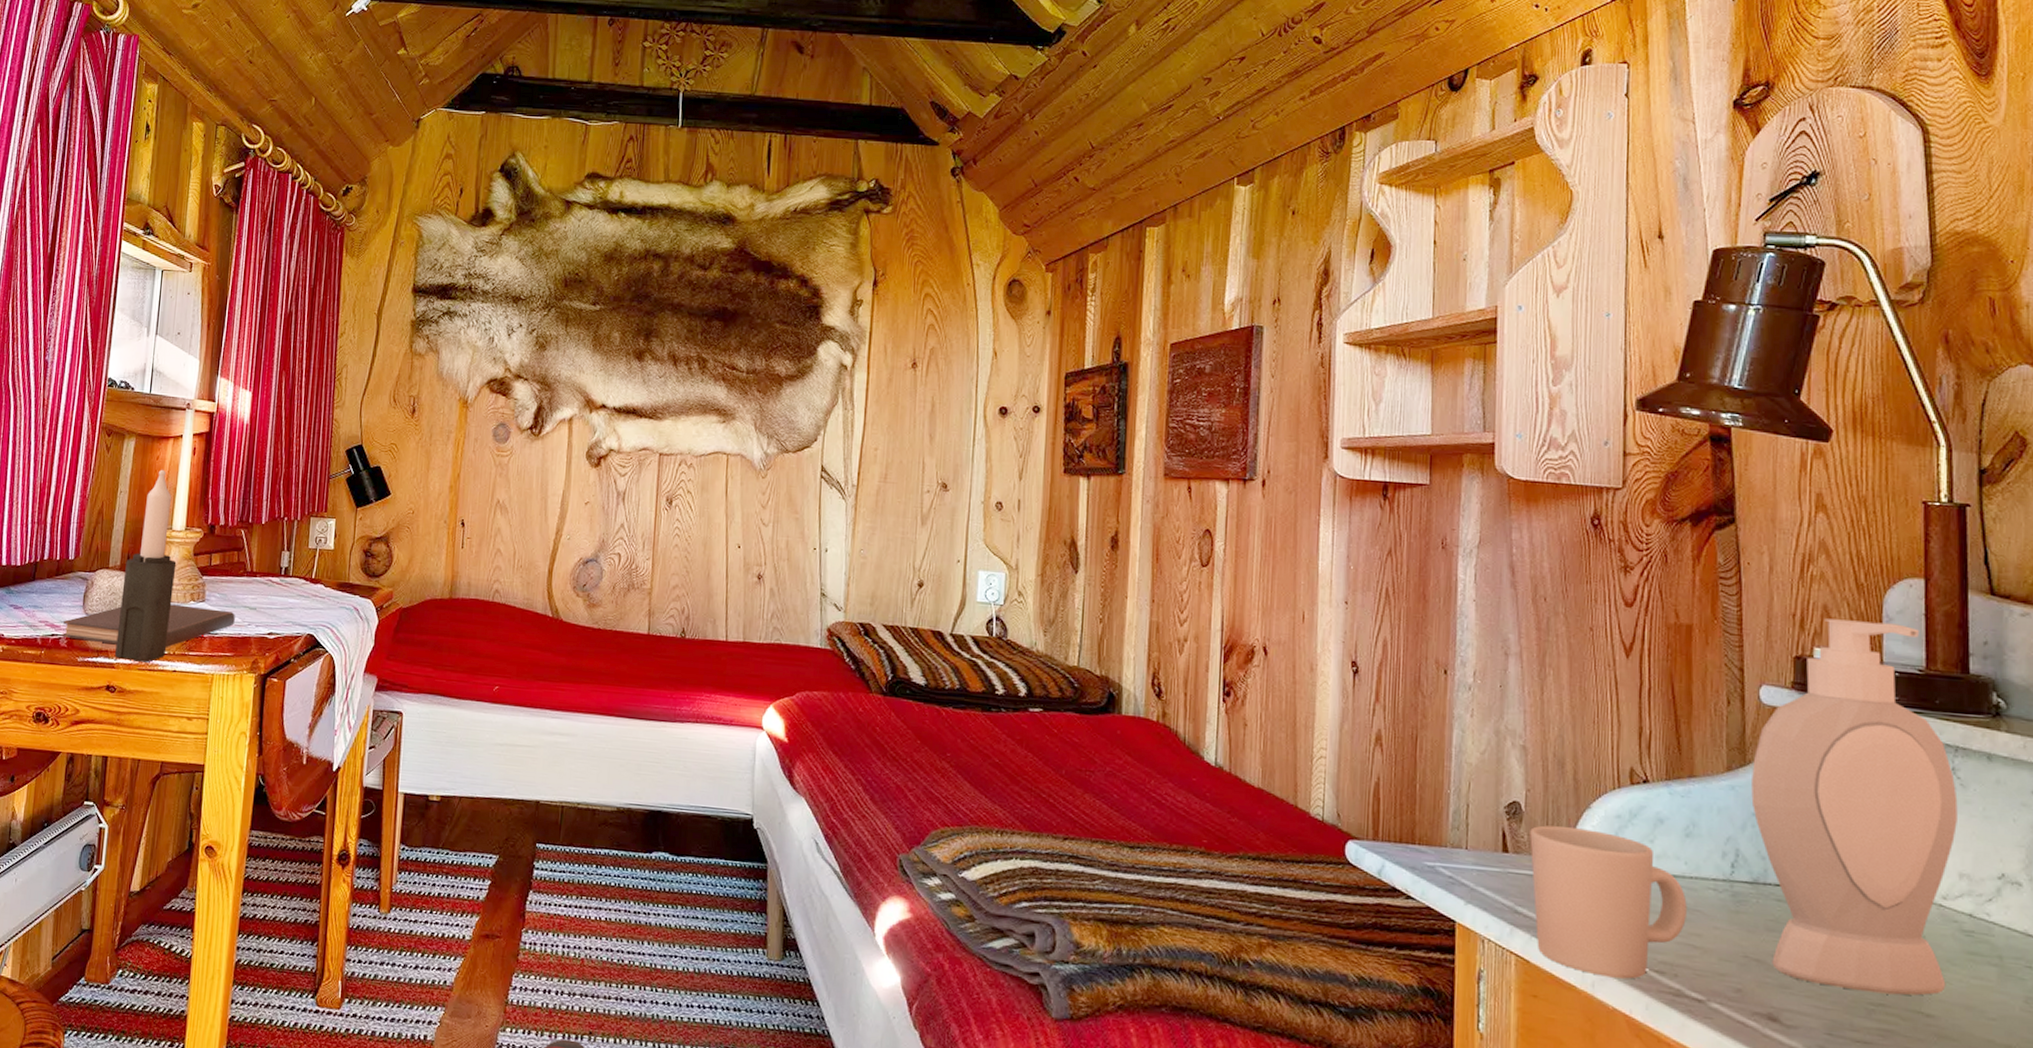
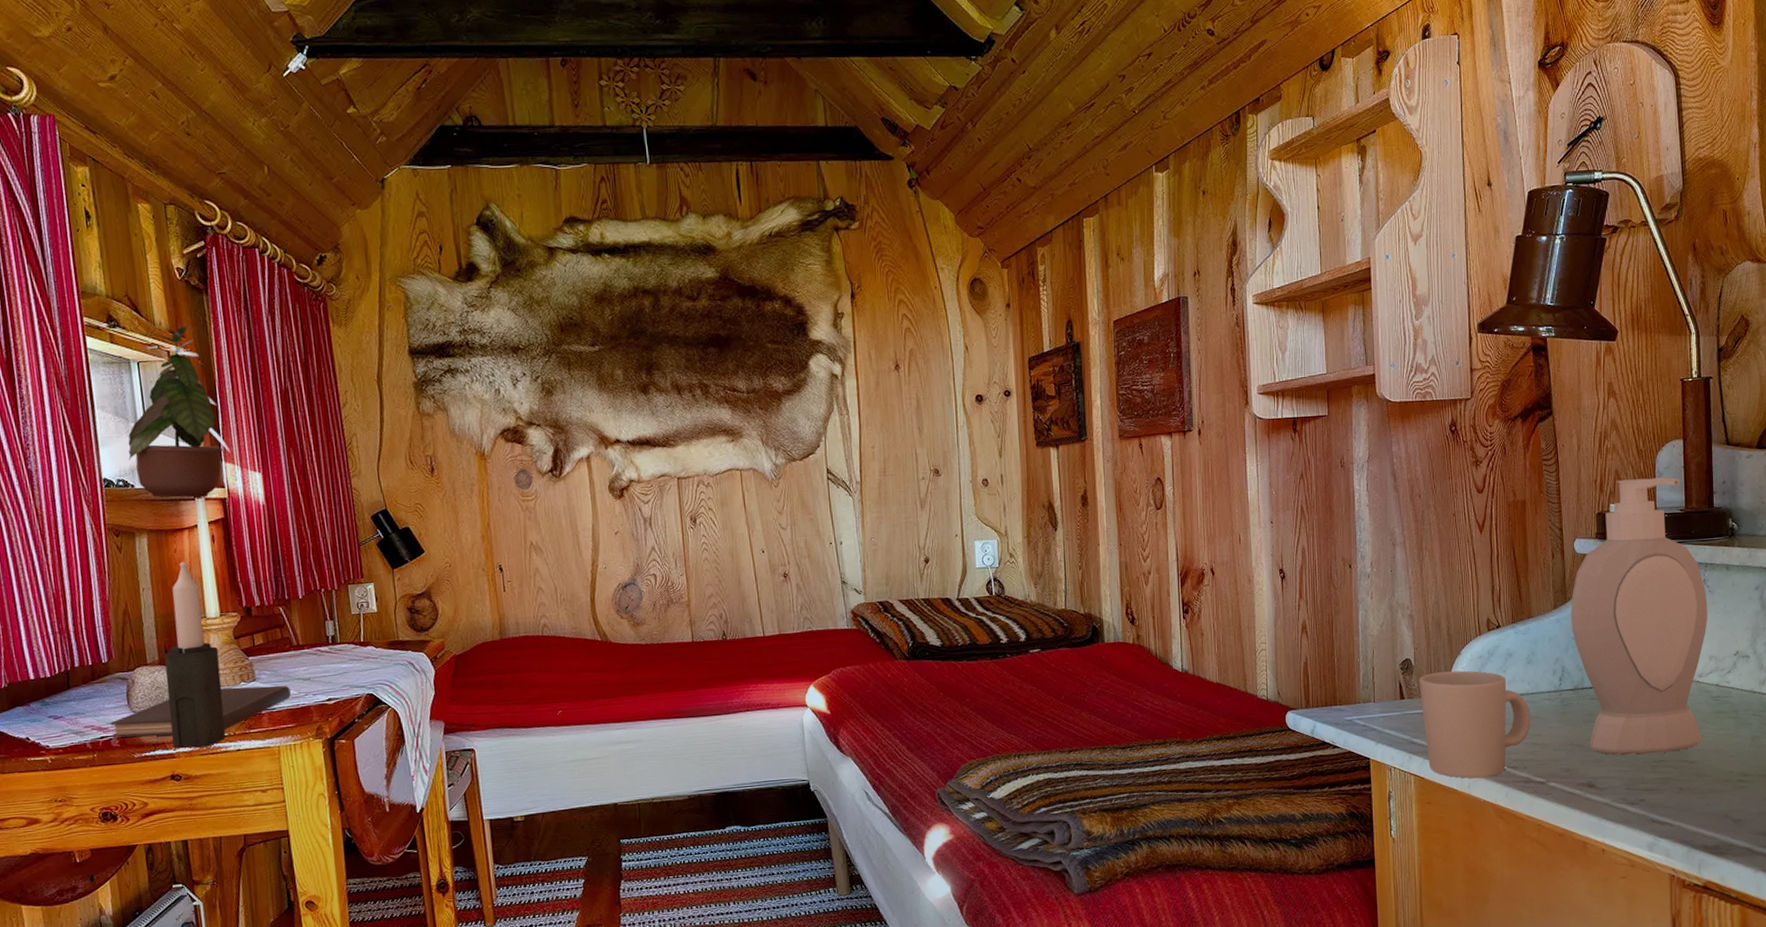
potted plant: none [135,240,228,409] -> present [128,326,231,499]

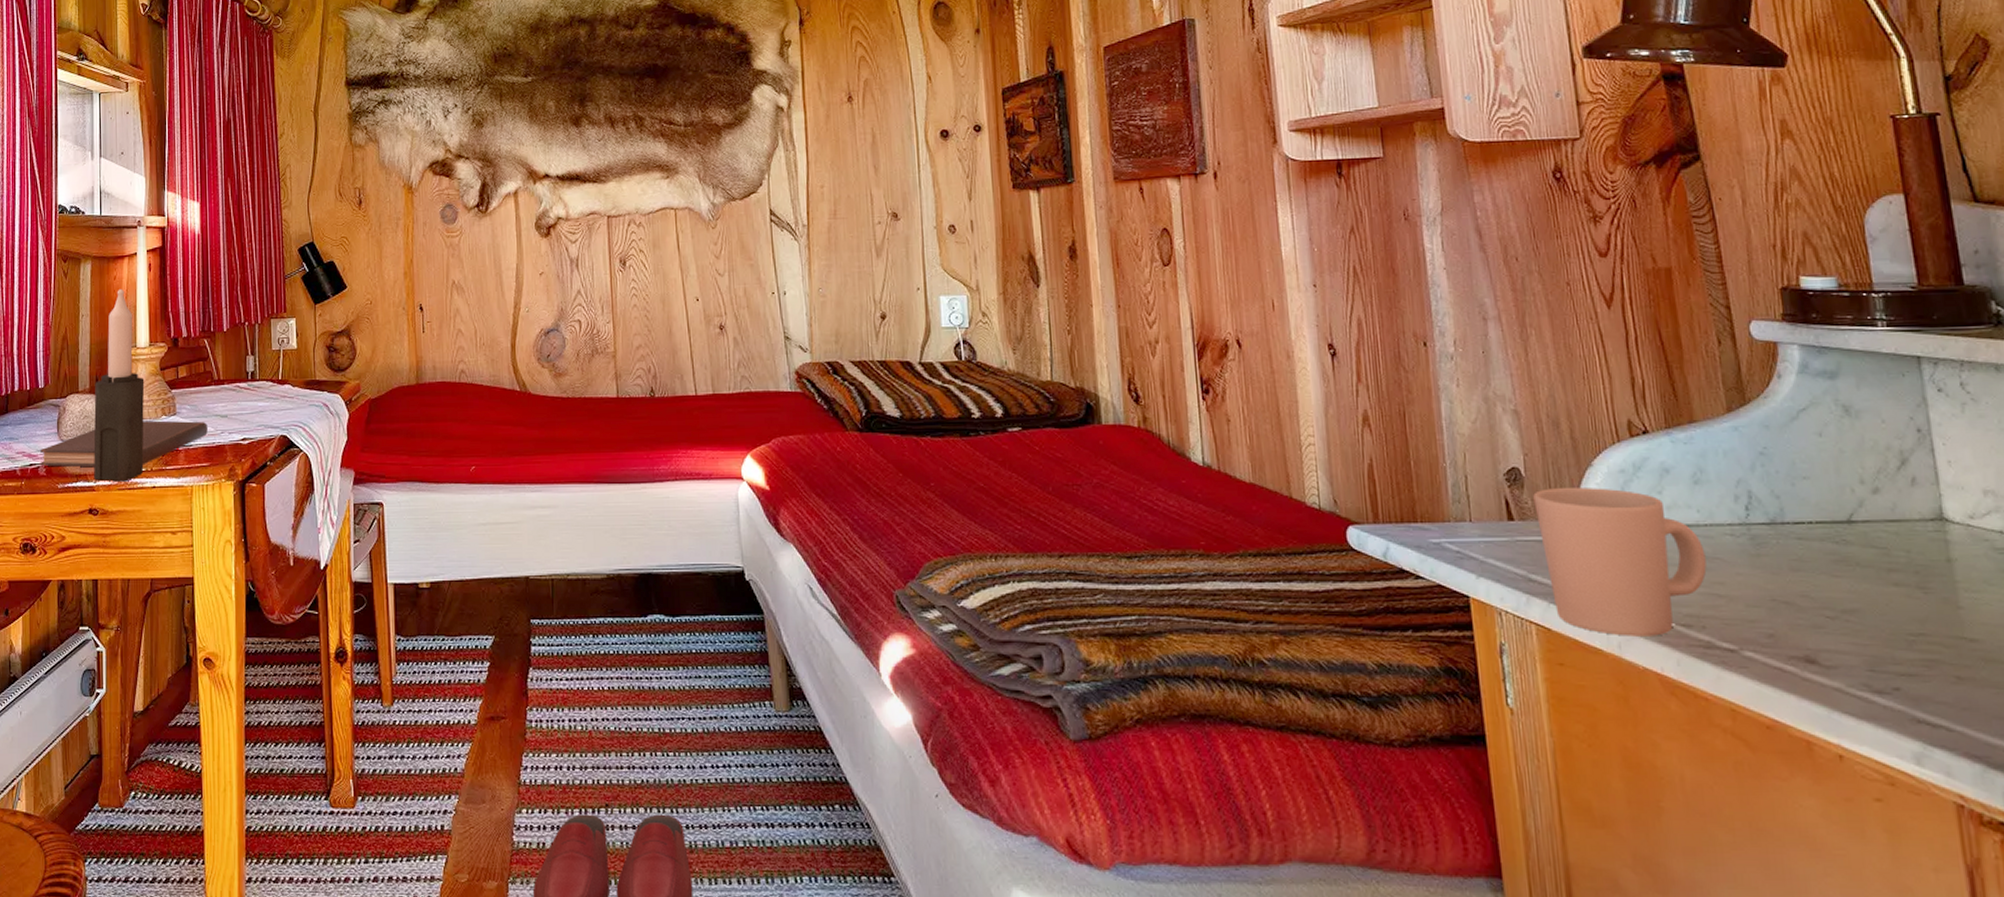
potted plant: present [128,326,231,499] -> none [82,58,174,226]
soap bottle: present [1571,477,1708,755] -> none [1752,243,1986,623]

